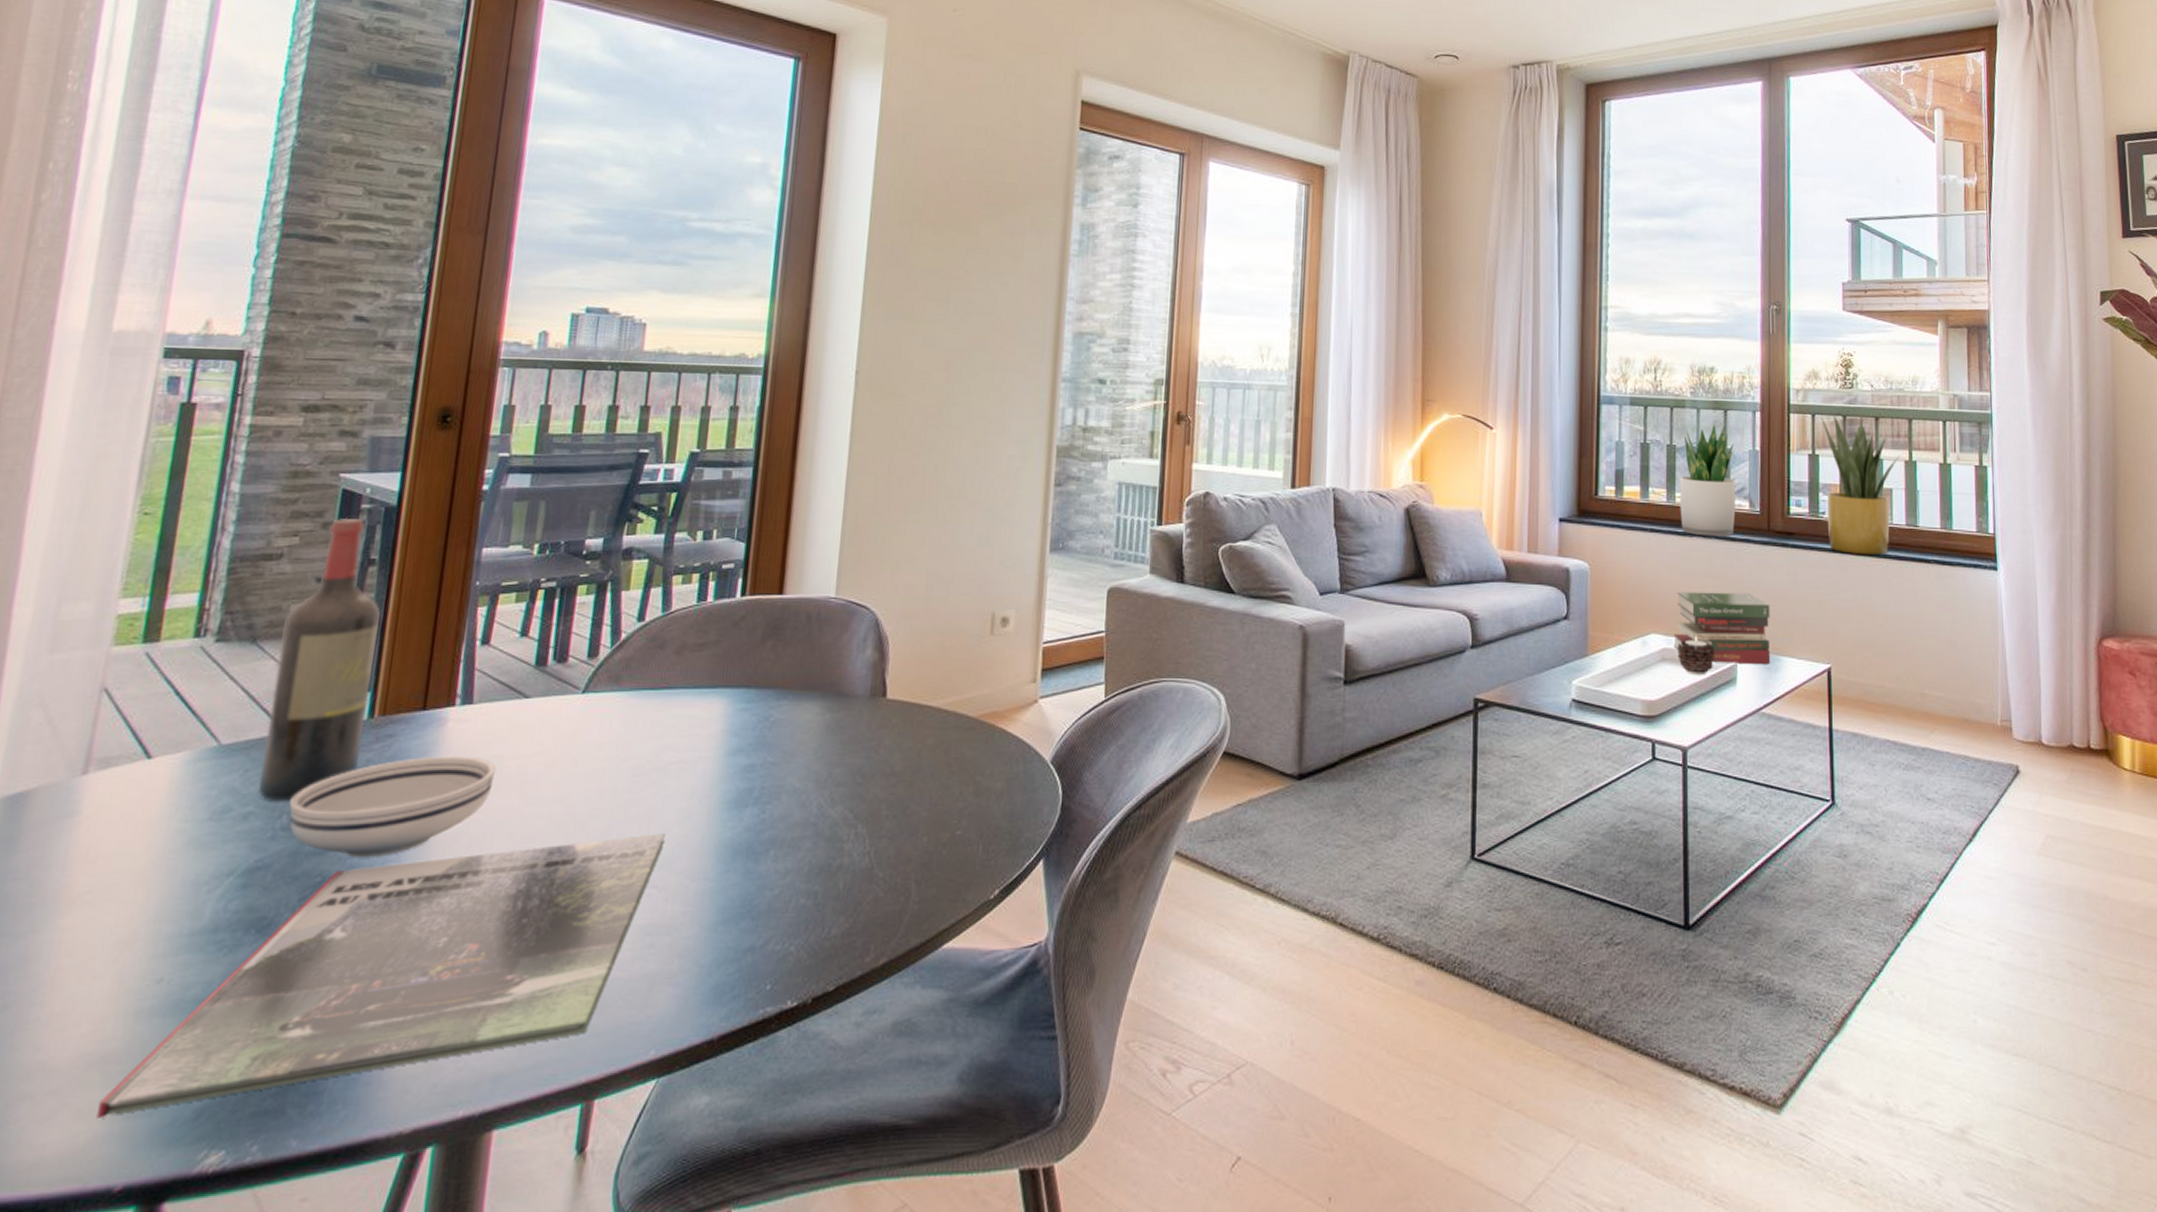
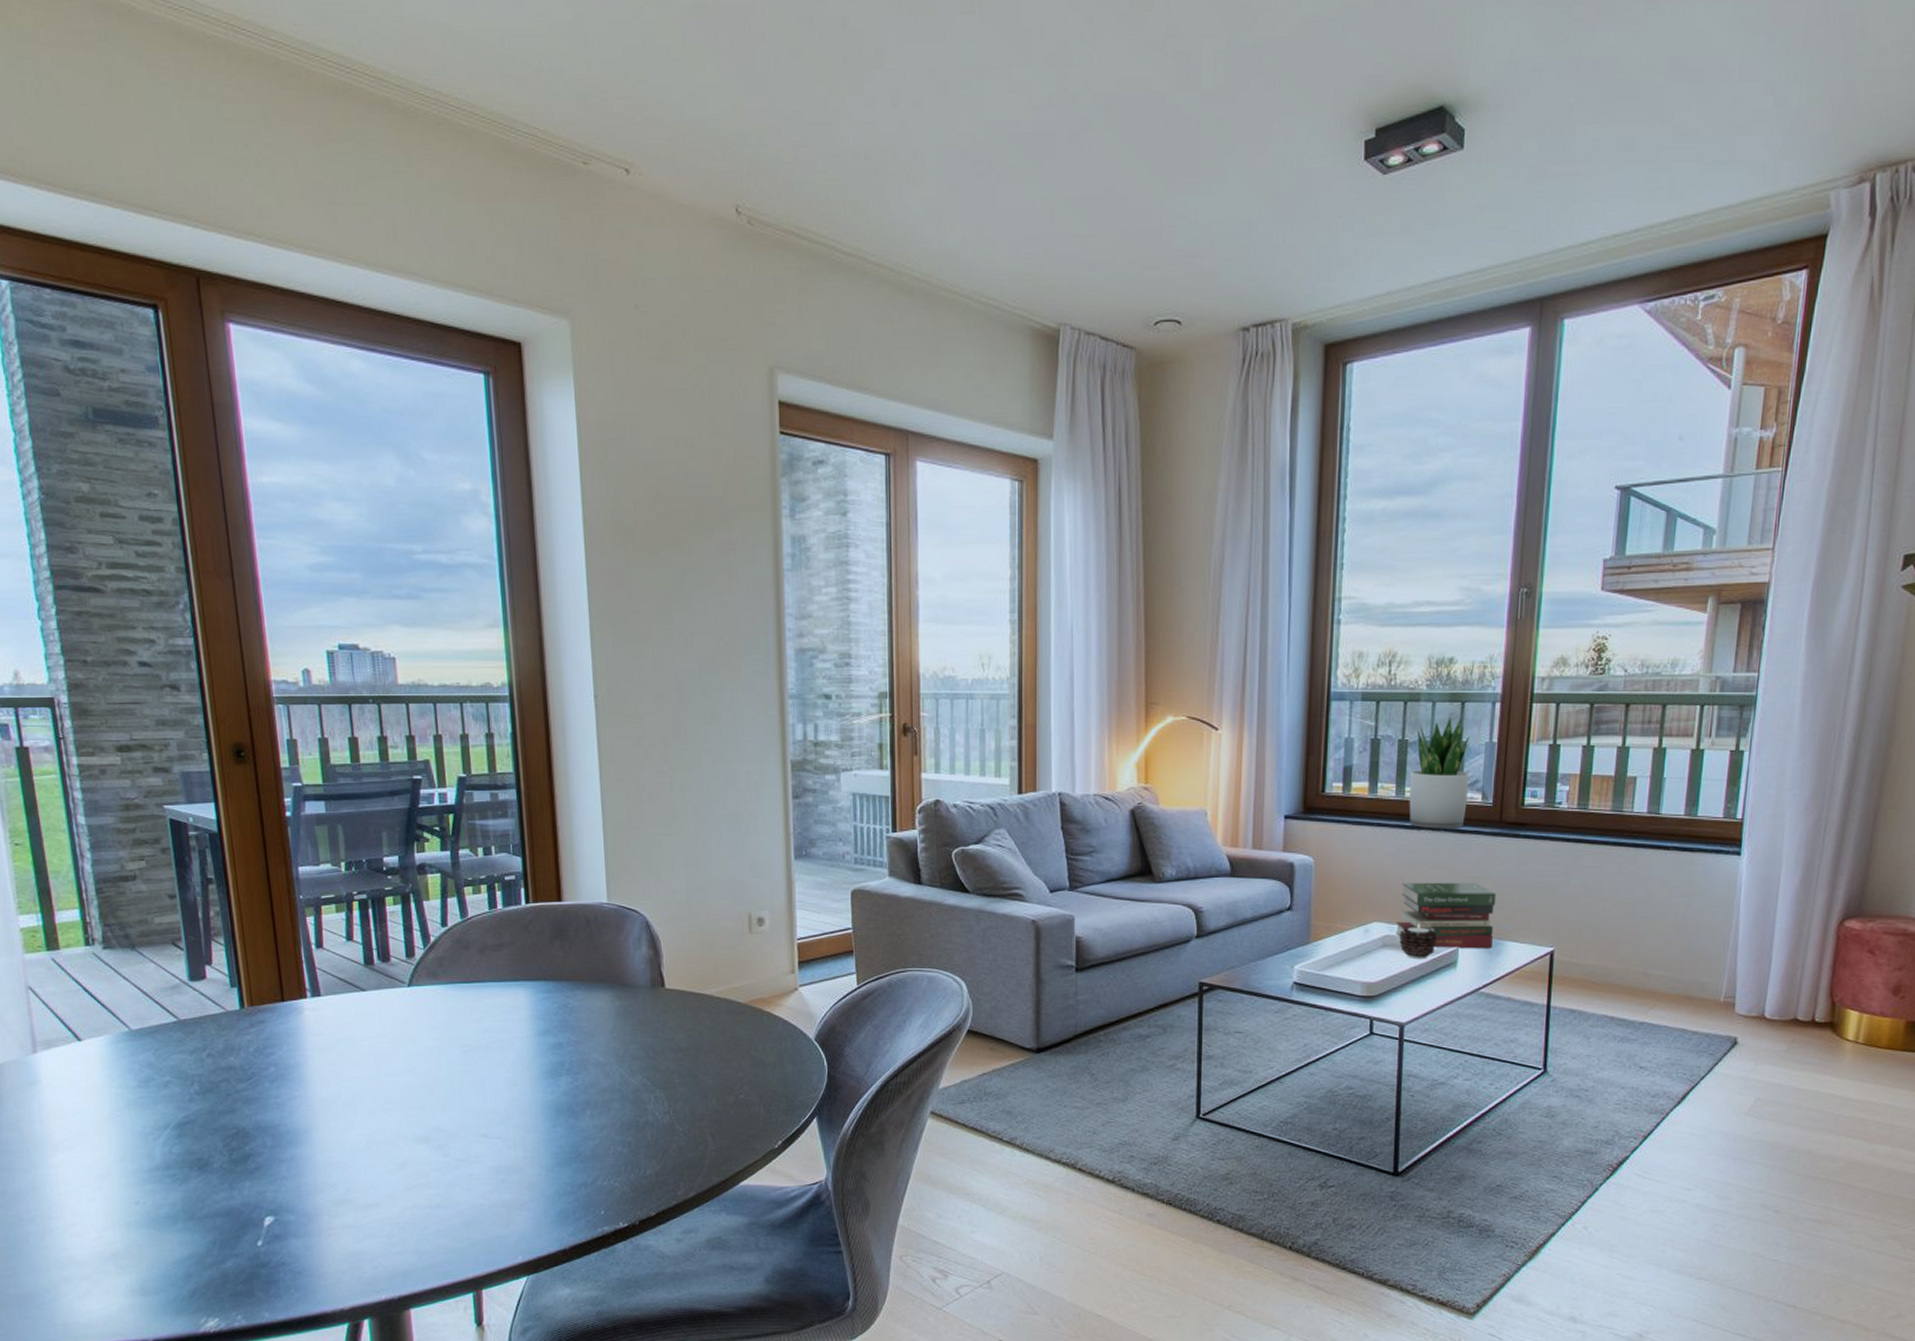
magazine: present [96,833,665,1118] -> none [119,1097,499,1295]
wine bottle: present [257,517,380,800] -> none [153,843,243,1072]
bowl: present [288,756,497,857] -> none [196,1038,352,1114]
planter: present [1821,411,1901,556] -> none [1563,697,1650,844]

